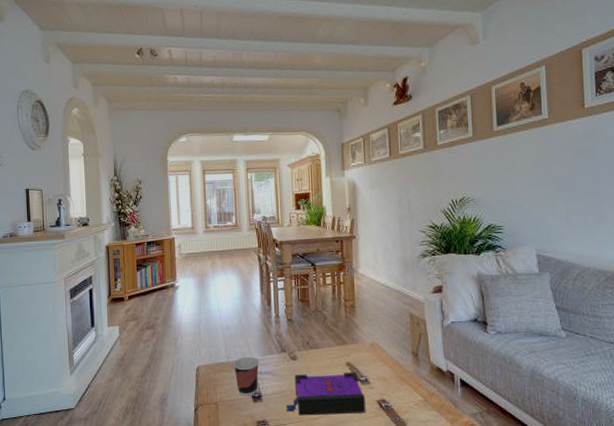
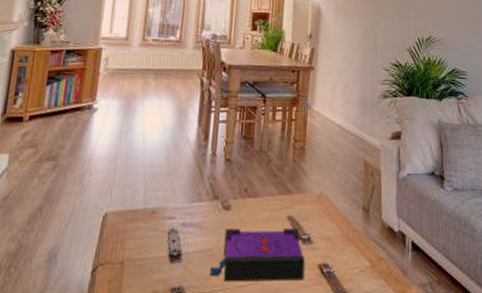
cup: present [234,357,260,396] -> none [151,203,185,254]

